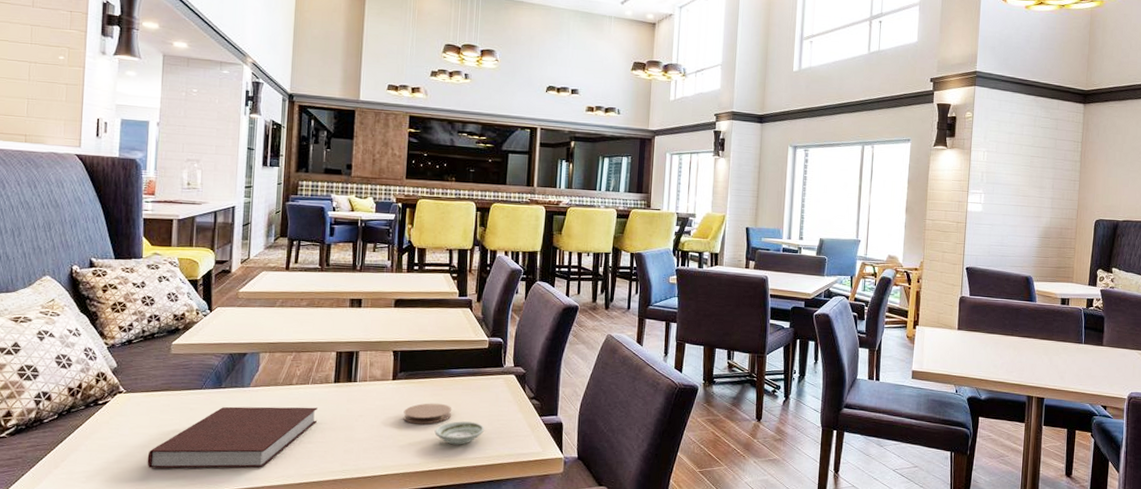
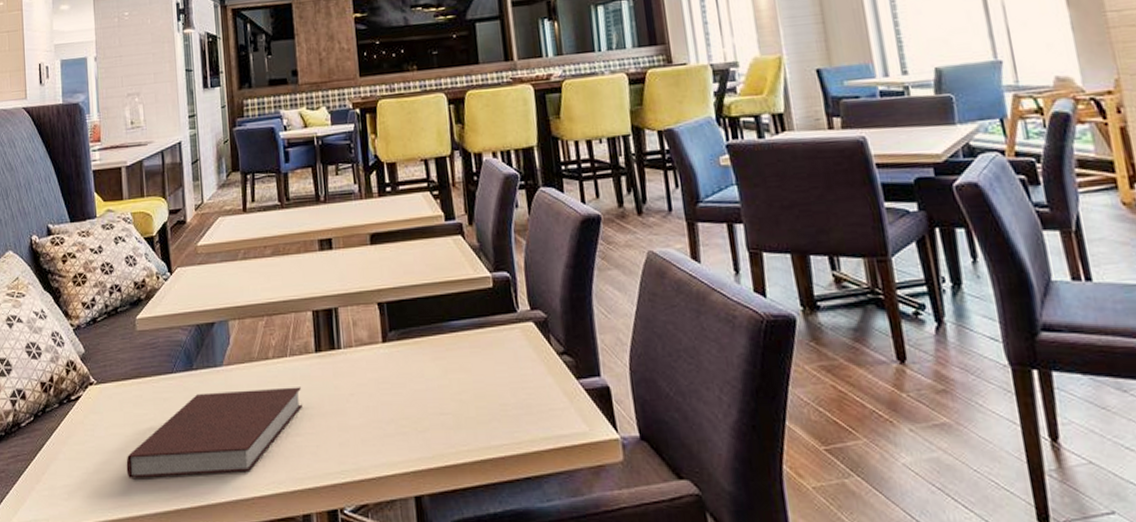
coaster: present [403,403,452,425] -> none [402,370,463,401]
saucer: present [434,421,485,445] -> none [444,393,508,428]

